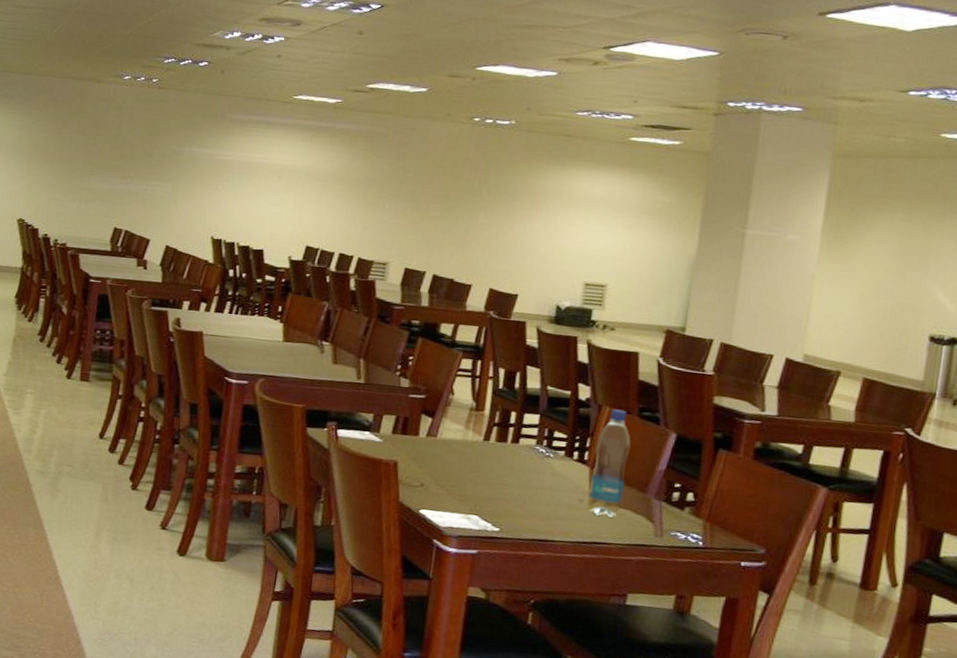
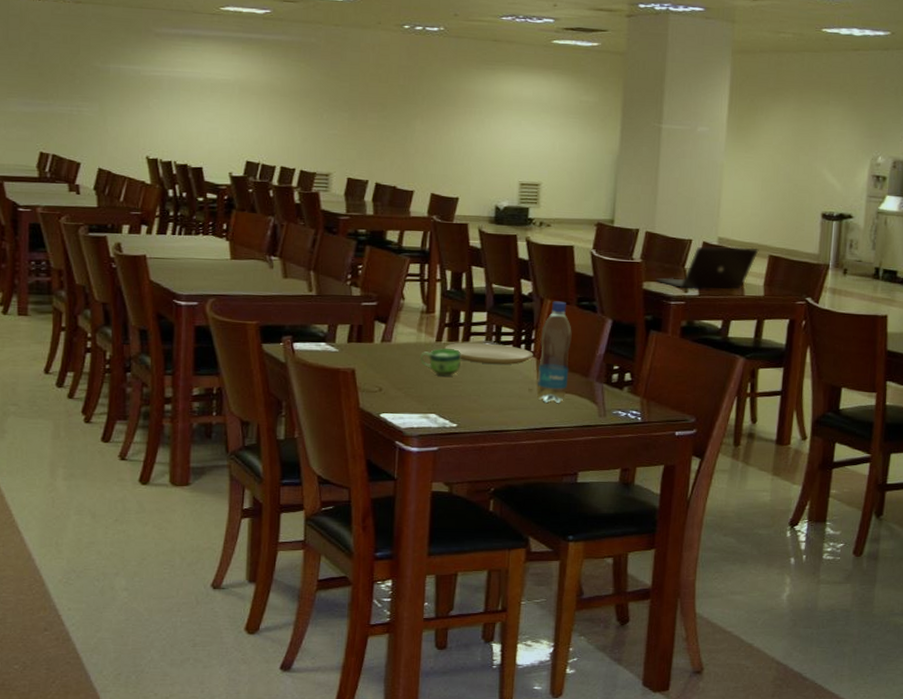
cup: none [464,448,509,478] -> present [419,348,461,376]
plate: none [492,444,587,472] -> present [445,342,533,365]
laptop: none [729,363,852,412] -> present [656,246,759,289]

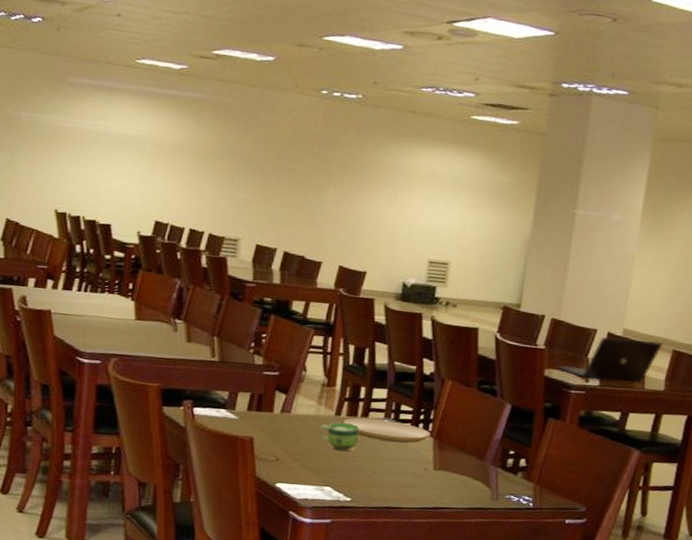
bottle: present [536,301,572,403] -> none [431,382,471,484]

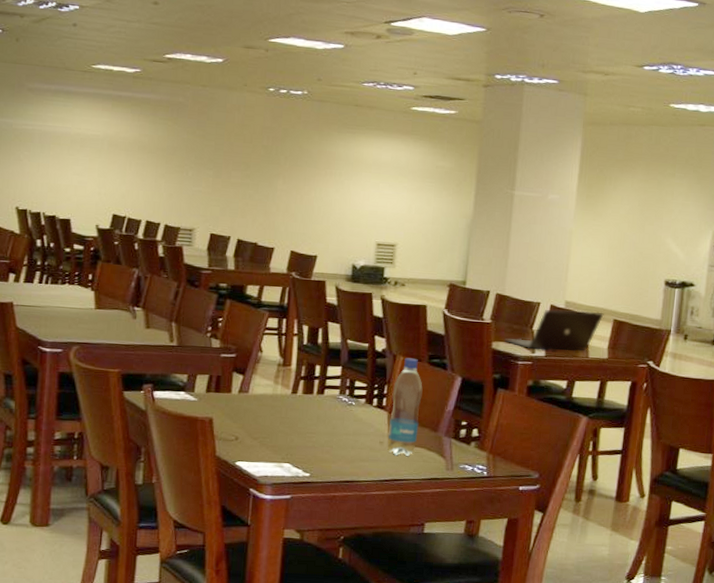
cup: present [317,422,359,451] -> none [275,400,316,427]
plate: present [343,418,431,443] -> none [300,395,385,418]
bottle: none [431,382,471,484] -> present [387,358,423,456]

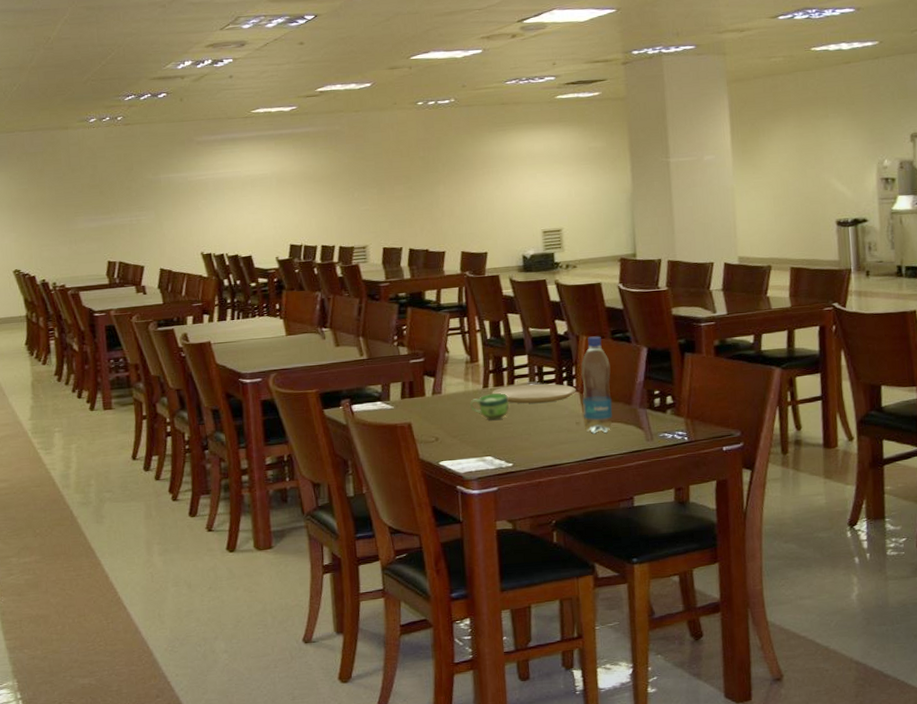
cup: none [275,400,316,427] -> present [469,393,509,420]
plate: none [300,395,385,418] -> present [492,383,576,404]
laptop: present [505,310,604,351] -> none [684,262,780,310]

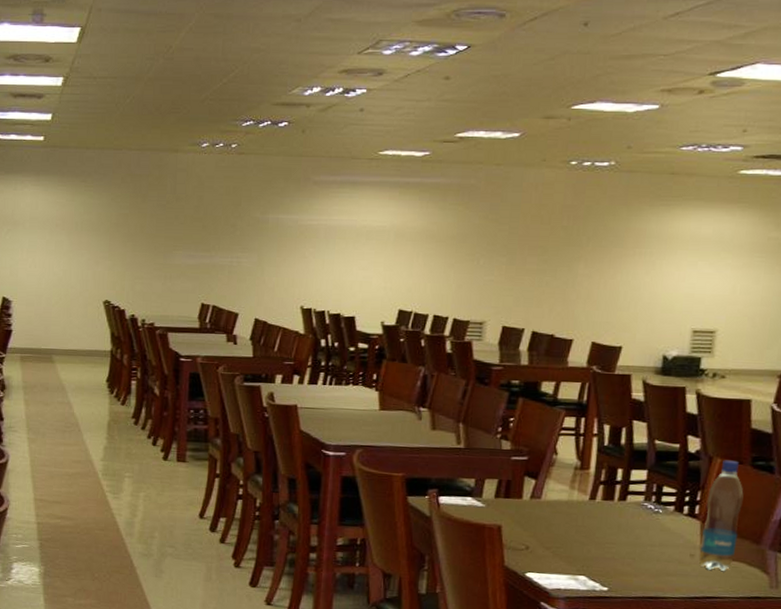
cup: present [469,393,509,420] -> none [570,507,616,537]
plate: present [492,383,576,404] -> none [598,502,698,527]

